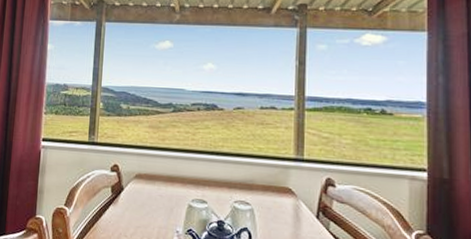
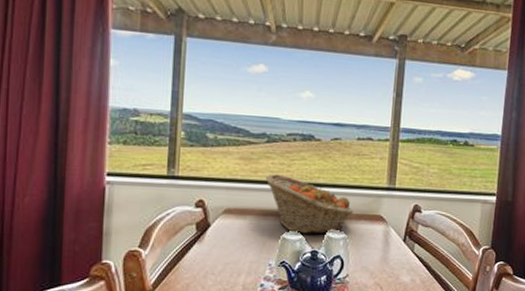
fruit basket: none [172,142,259,204] -> present [265,174,353,234]

